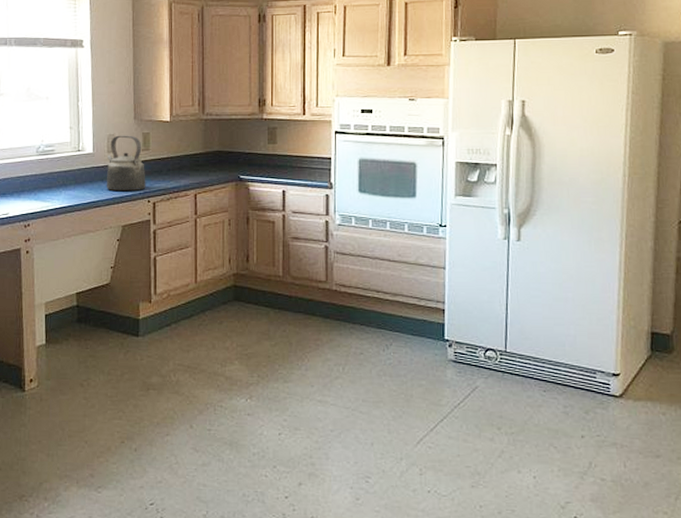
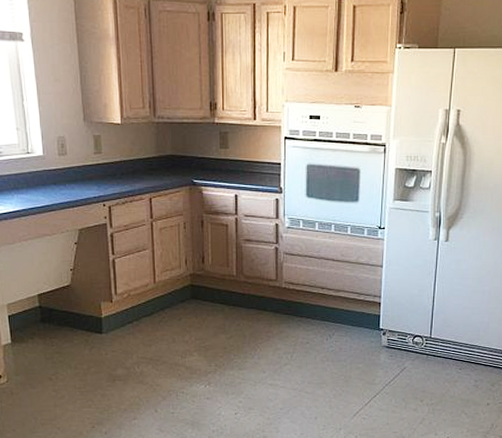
kettle: present [107,135,146,192] -> none [59,137,100,195]

